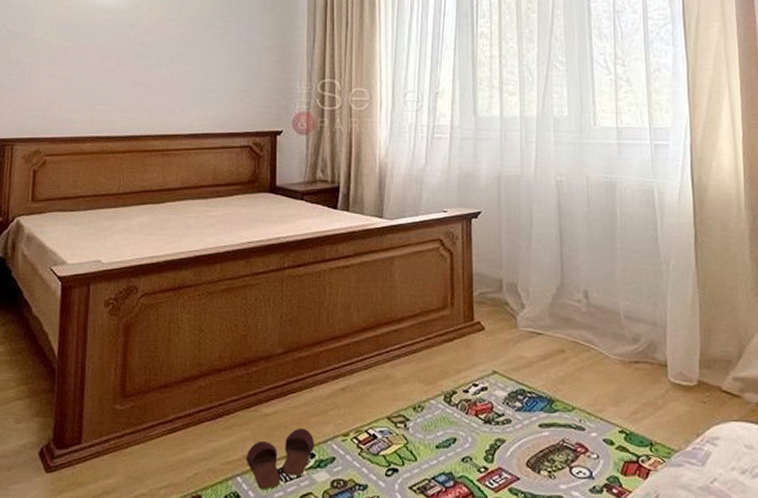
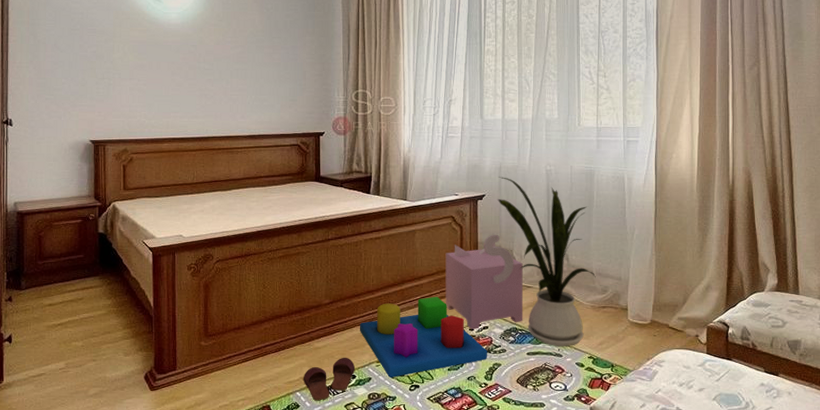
toy blocks: none [321,345,487,457] -> present [359,296,487,377]
toy box: none [432,263,533,391] -> present [445,234,524,329]
house plant: none [496,189,624,417] -> present [498,177,596,347]

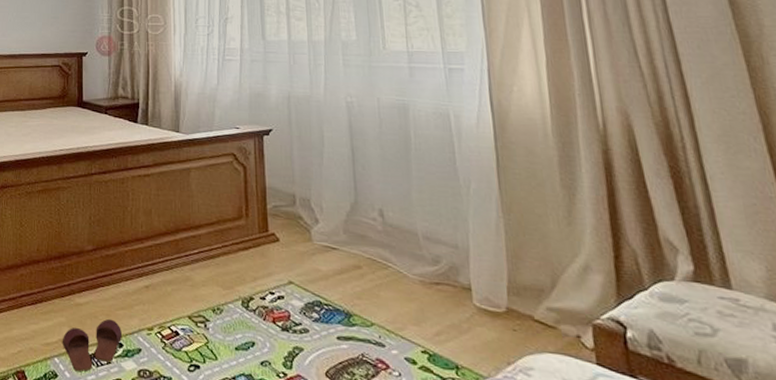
toy blocks: present [359,296,487,377] -> none [126,251,285,352]
toy box: present [445,234,524,329] -> none [227,178,329,299]
house plant: present [498,177,596,347] -> none [288,108,423,334]

